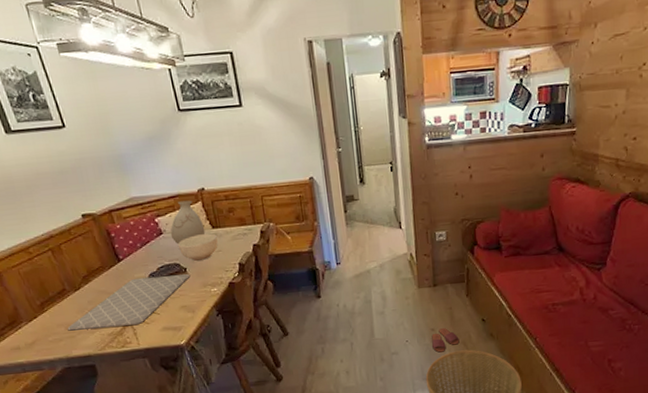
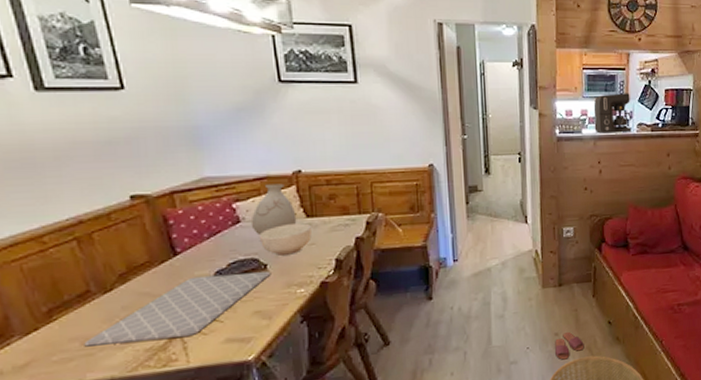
coffee maker: none [462,94,503,139] -> present [593,93,632,134]

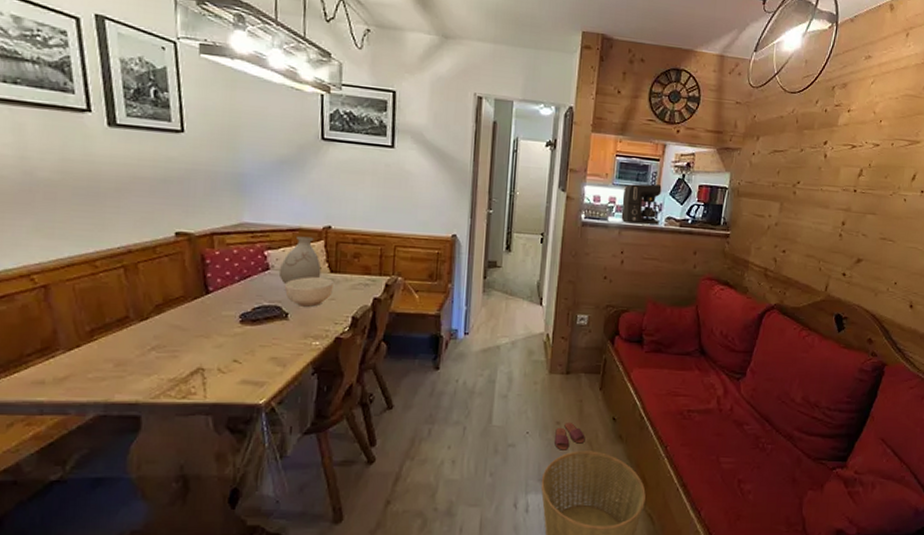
placemat: present [84,271,271,347] -> none [117,316,291,372]

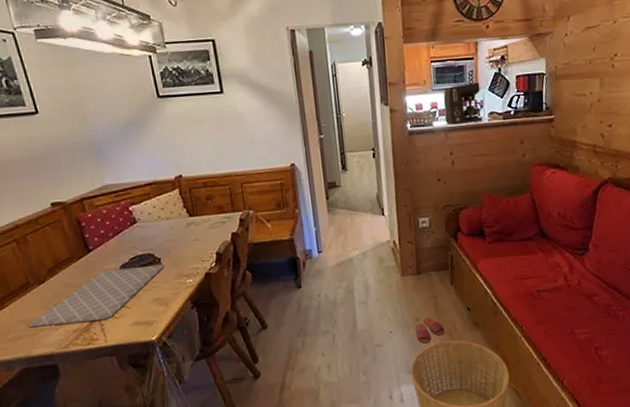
placemat: none [117,316,291,372] -> present [29,264,165,328]
vase: present [278,236,322,285] -> none [144,187,182,234]
bowl: present [284,276,335,307] -> none [152,221,195,251]

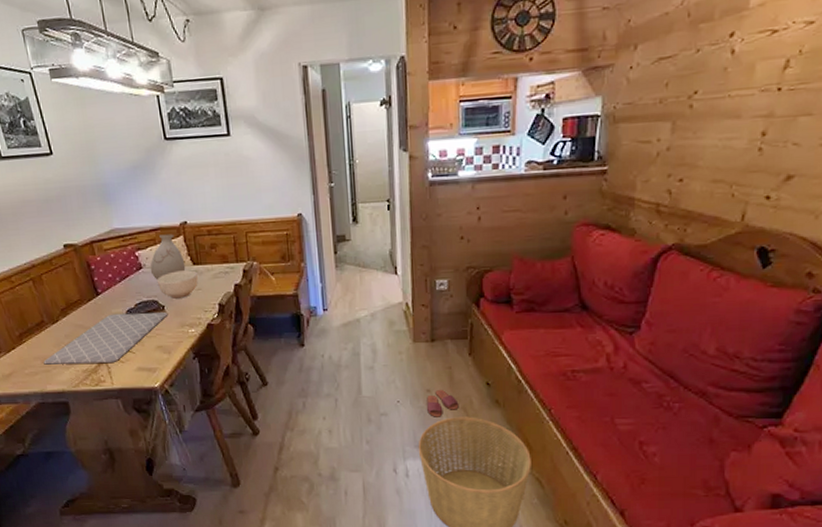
vase: none [144,187,182,234] -> present [150,234,186,280]
bowl: none [152,221,195,251] -> present [156,269,199,299]
coffee maker: present [443,82,483,125] -> none [472,126,520,176]

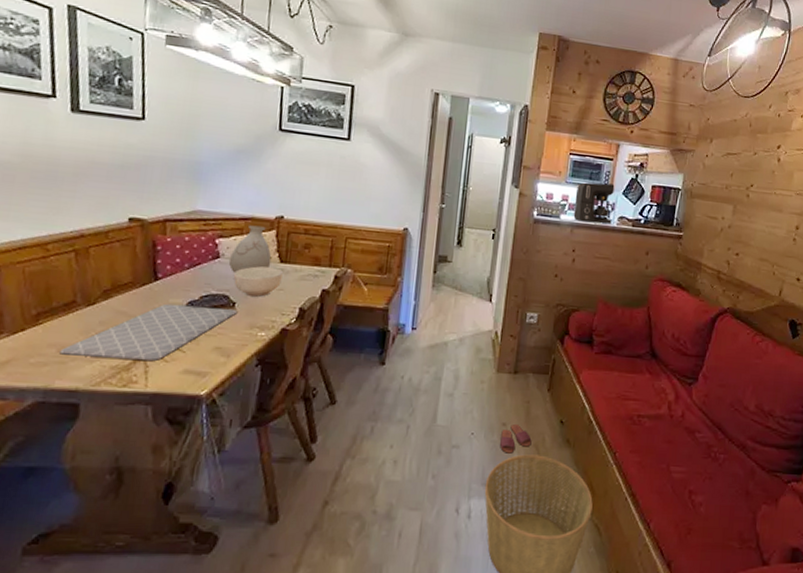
coffee maker: none [472,126,520,176] -> present [573,182,615,225]

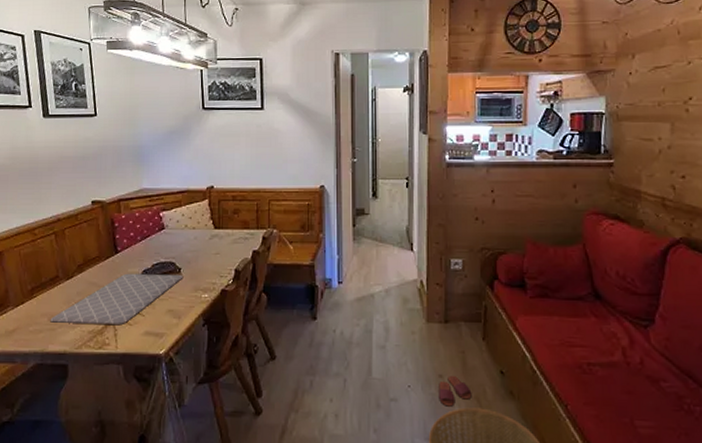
vase: present [228,225,272,273] -> none [172,197,207,242]
bowl: present [233,265,284,297] -> none [177,232,219,262]
coffee maker: present [573,182,615,225] -> none [487,117,531,160]

